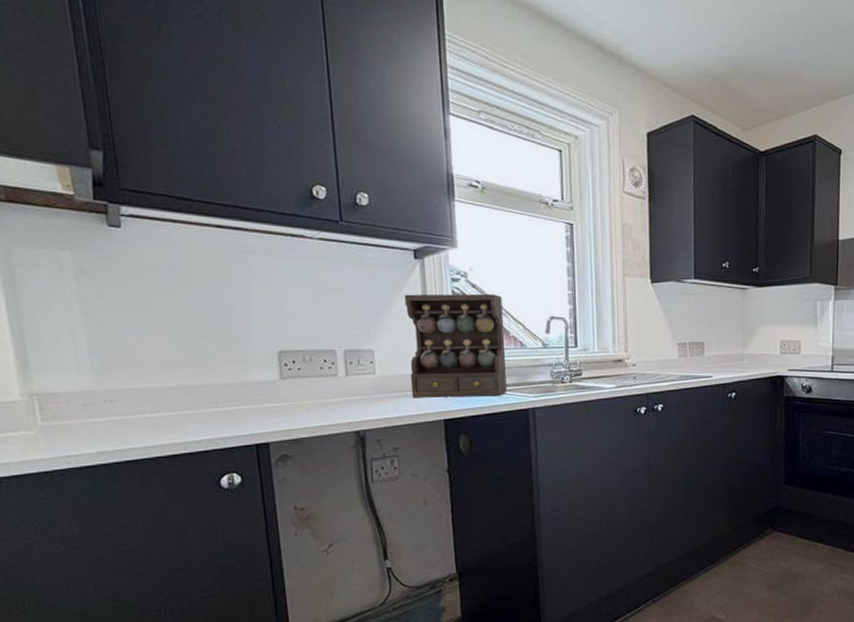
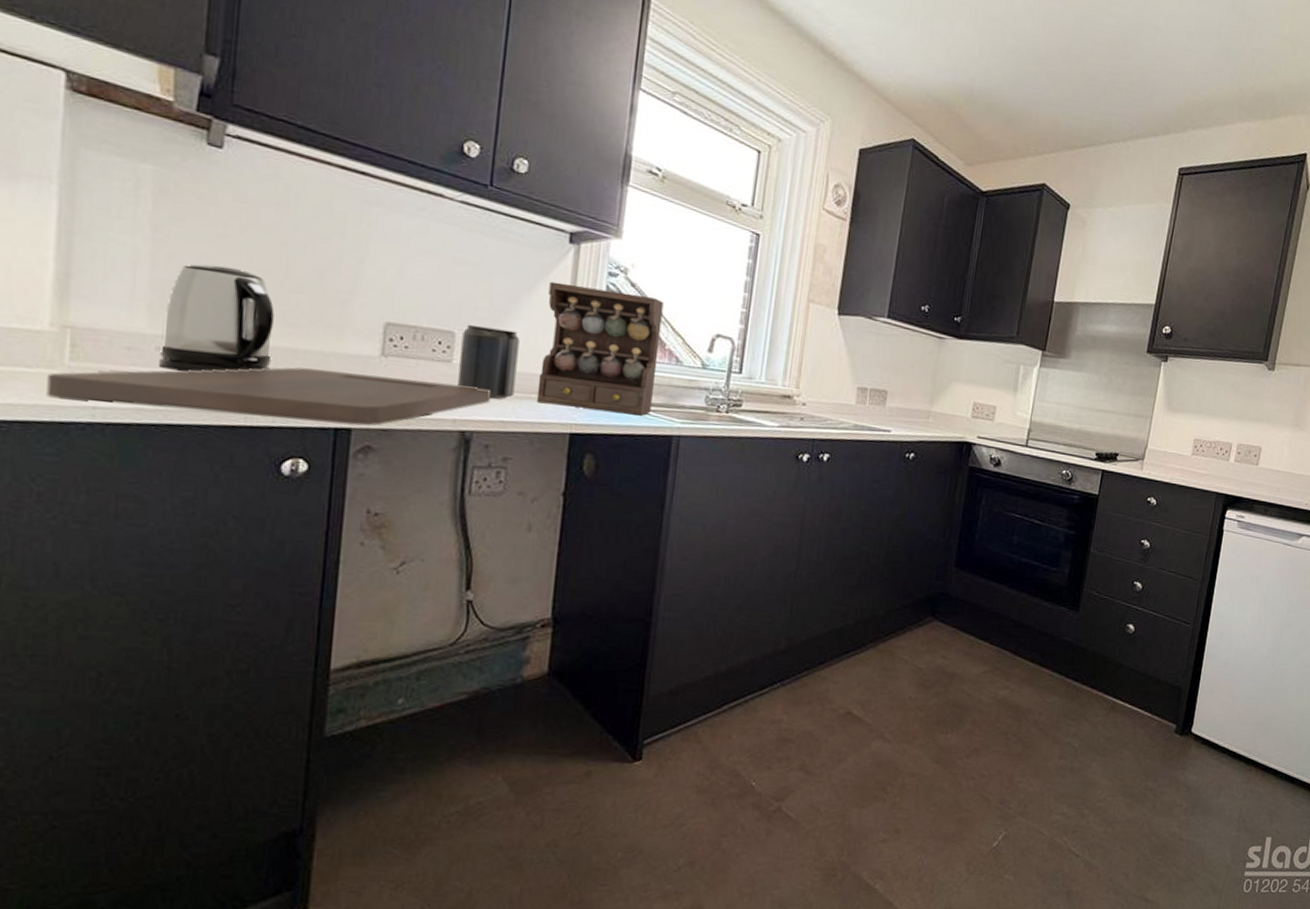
cutting board: none [27,393,375,454] -> present [46,367,492,426]
kettle: none [105,325,196,417] -> present [157,264,274,372]
soda can: none [342,341,393,401] -> present [457,324,520,400]

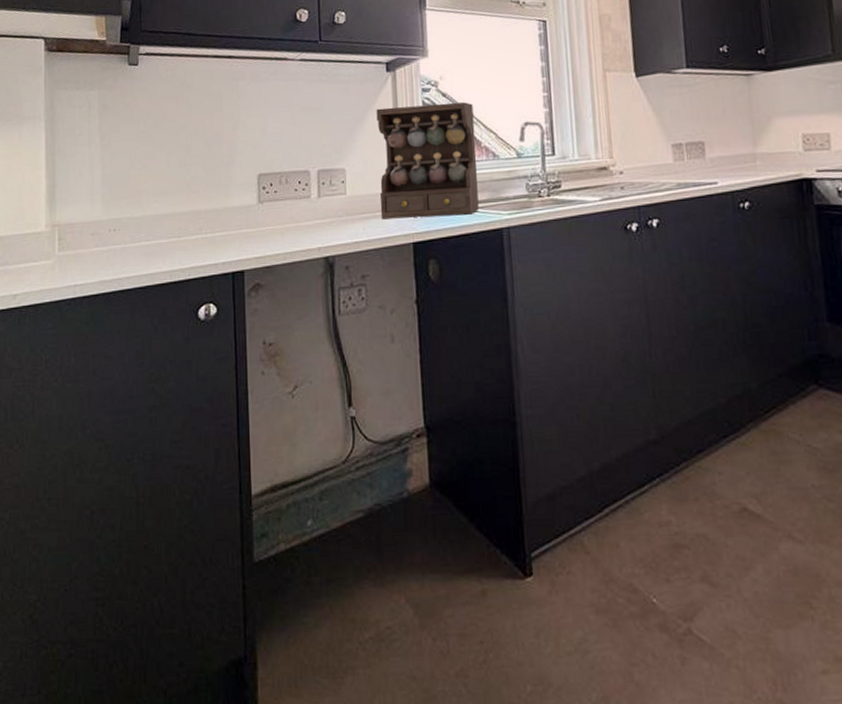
cutting board: present [46,367,492,426] -> none [46,215,345,283]
kettle: present [157,264,274,372] -> none [111,154,184,246]
soda can: present [457,324,520,400] -> none [315,159,362,224]

